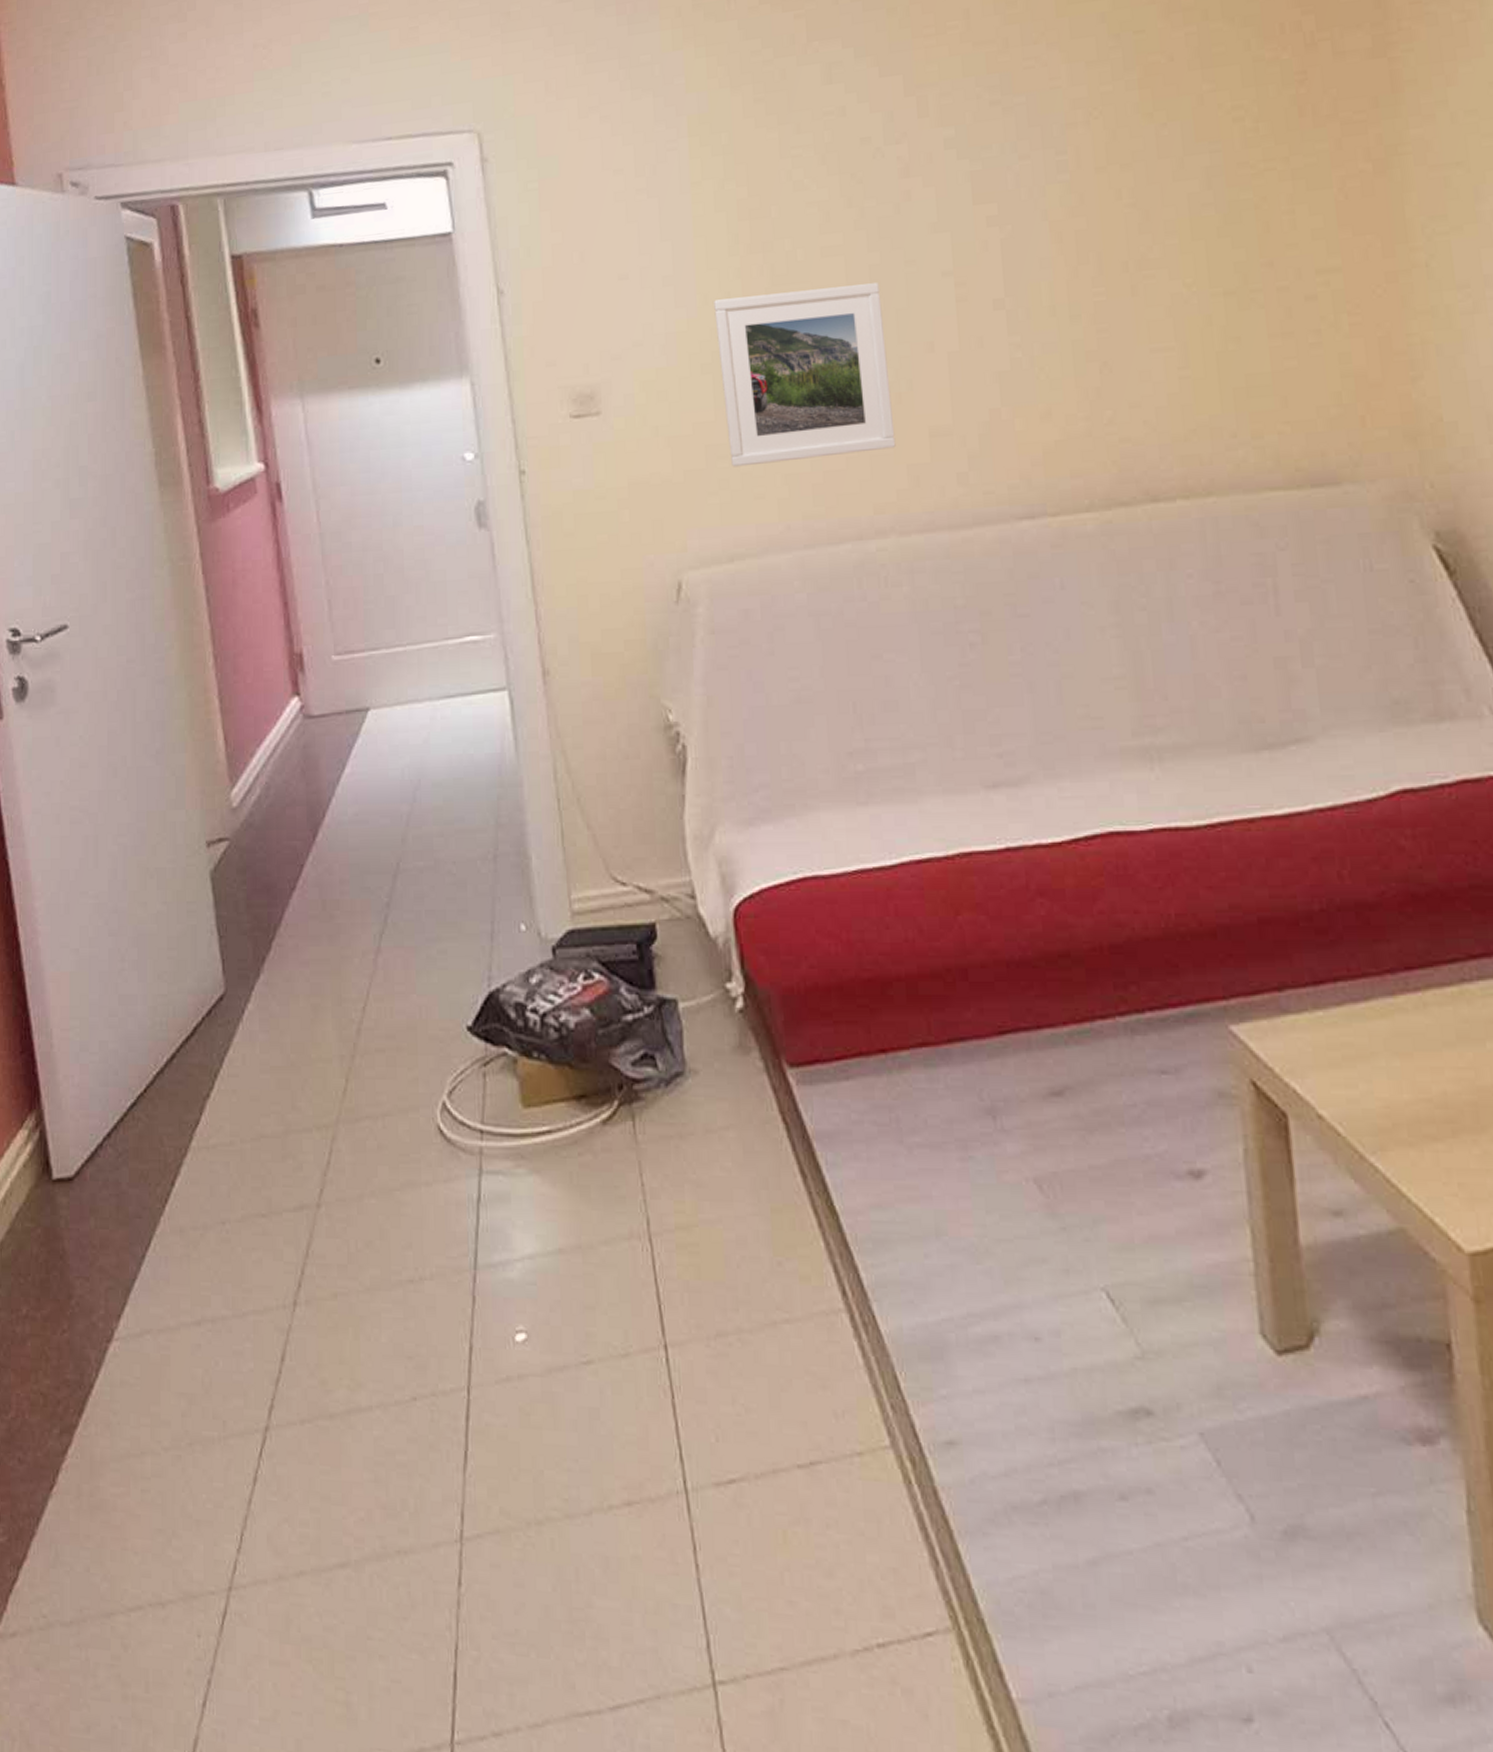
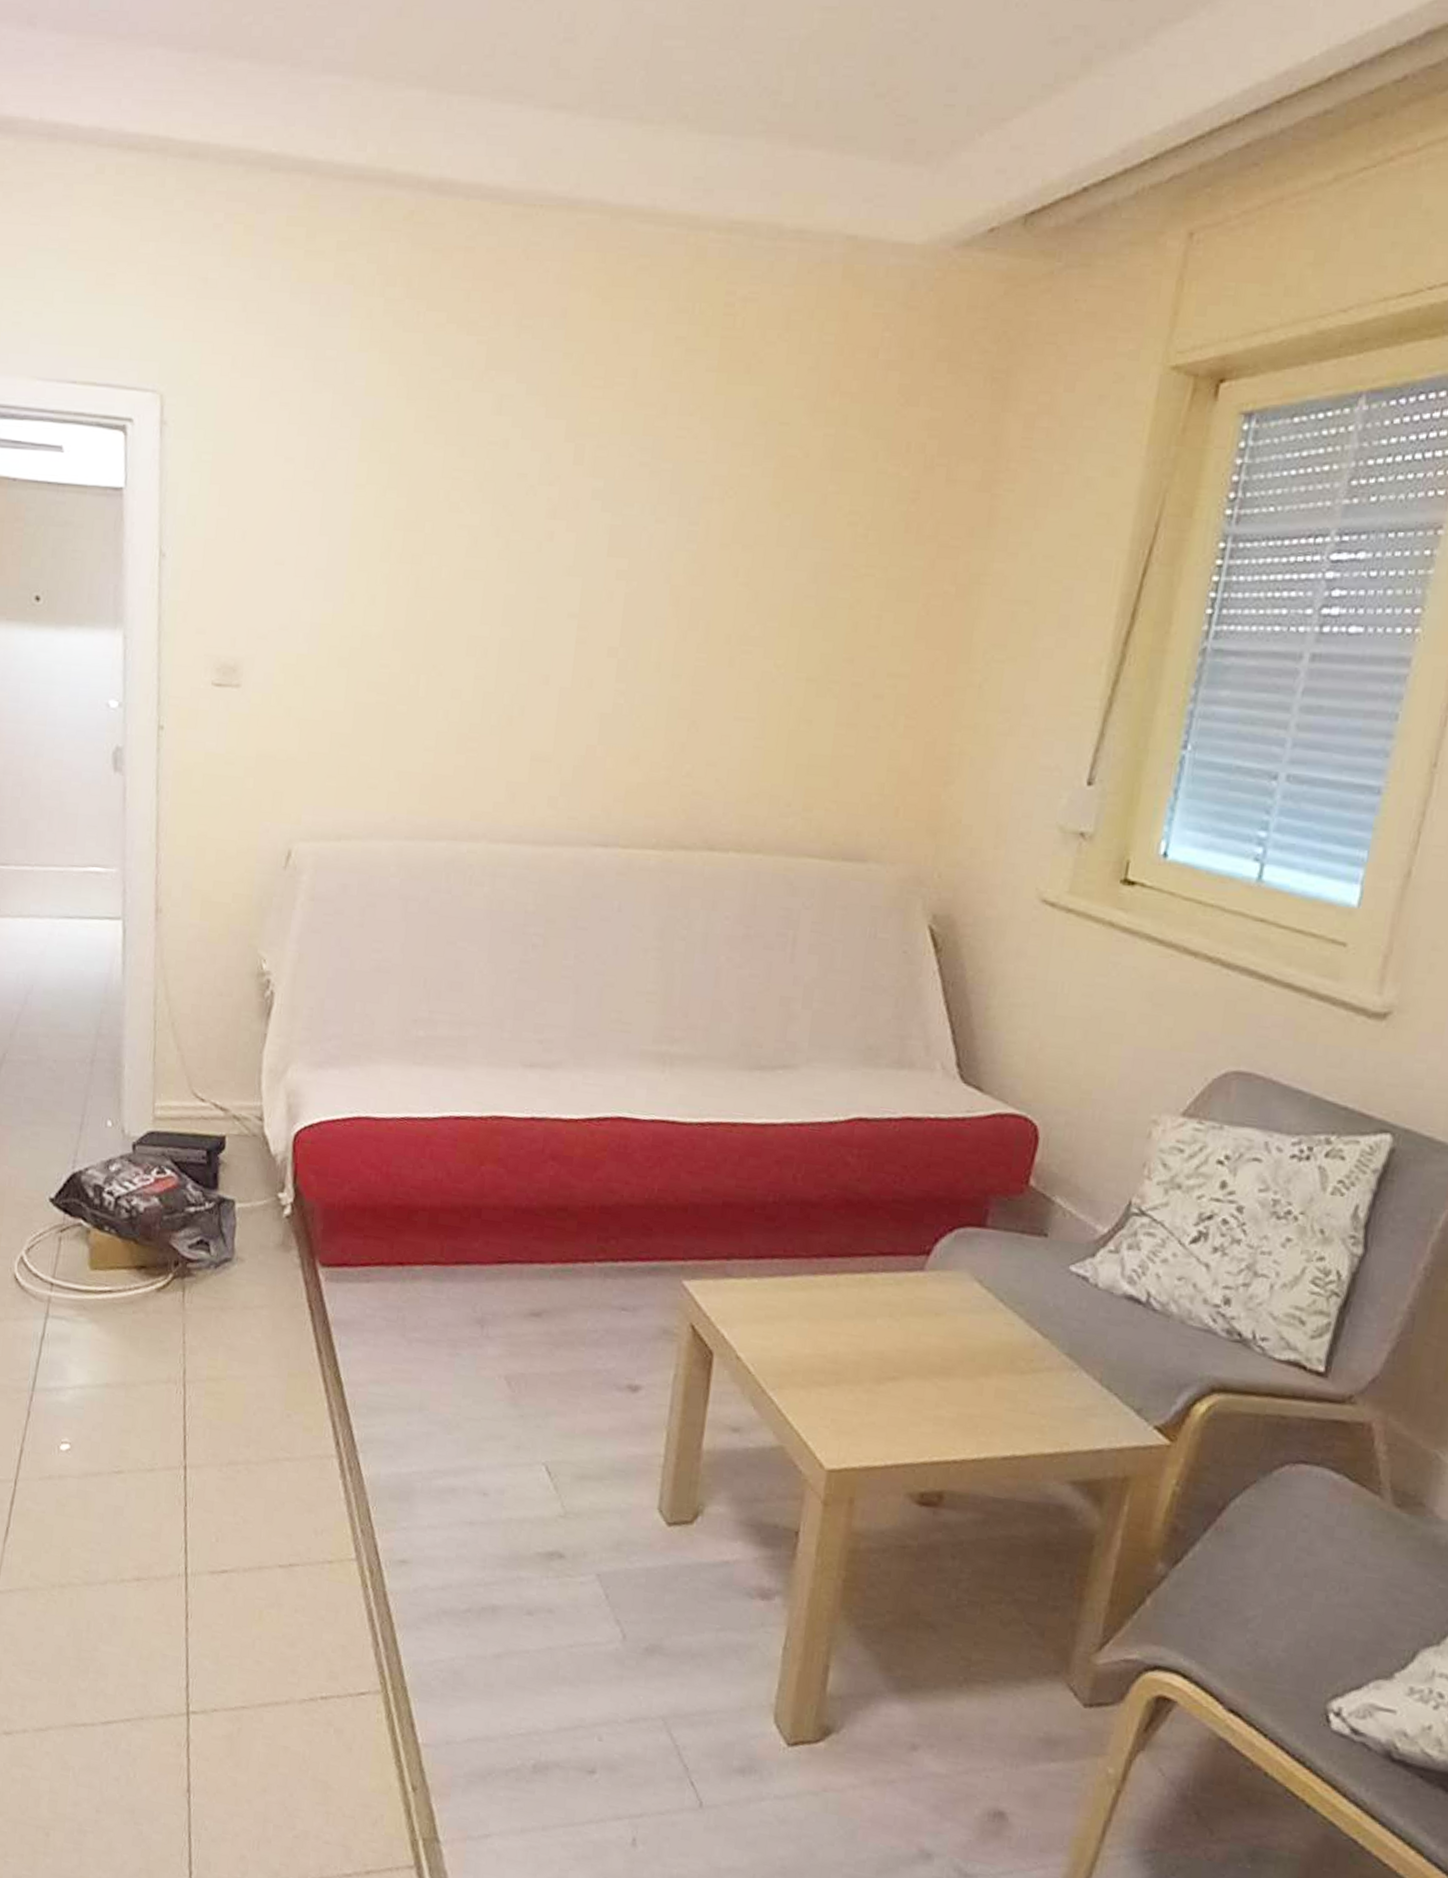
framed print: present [714,283,896,467] -> none [352,600,511,765]

